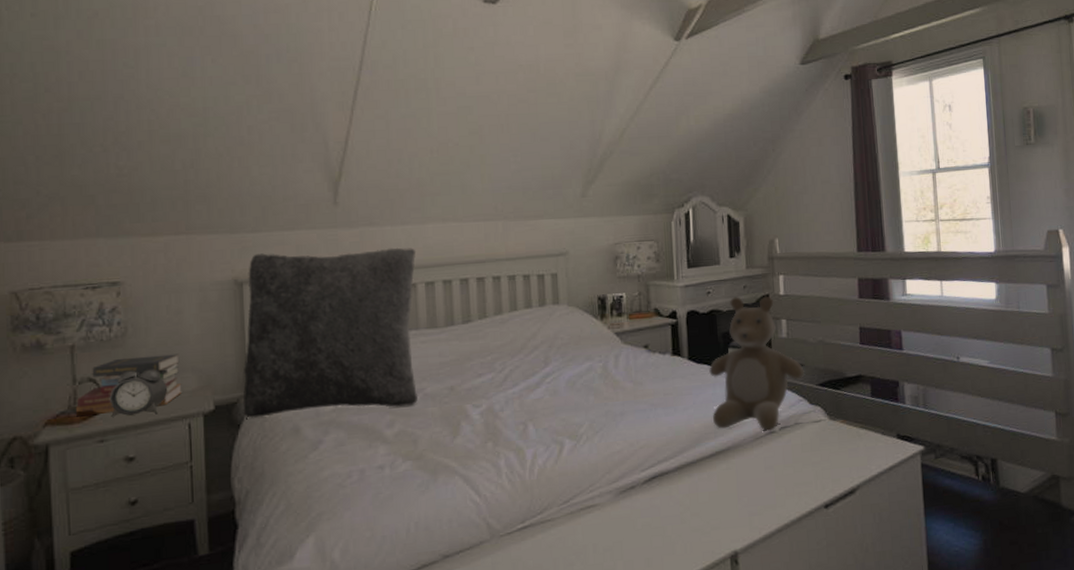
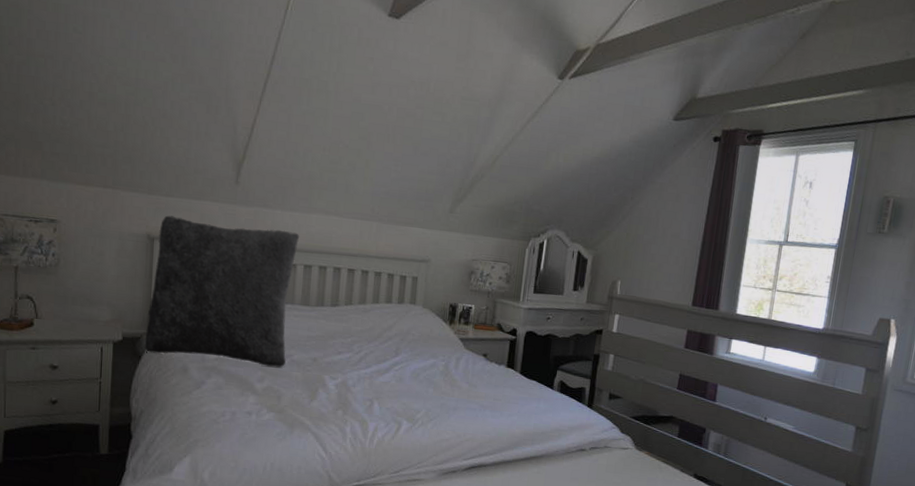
books: present [76,354,182,417] -> none [16,283,99,329]
alarm clock: present [109,370,168,417] -> none [41,296,88,334]
teddy bear: present [709,296,805,432] -> none [532,326,622,449]

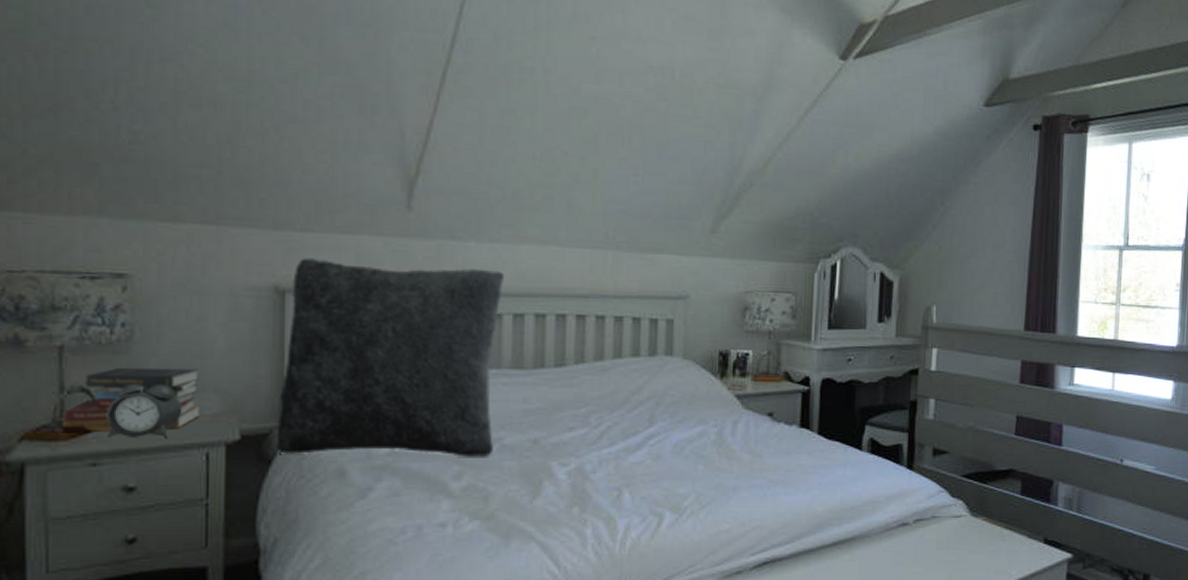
books: none [16,283,99,329] -> present [63,367,201,433]
alarm clock: none [41,296,88,334] -> present [106,384,183,437]

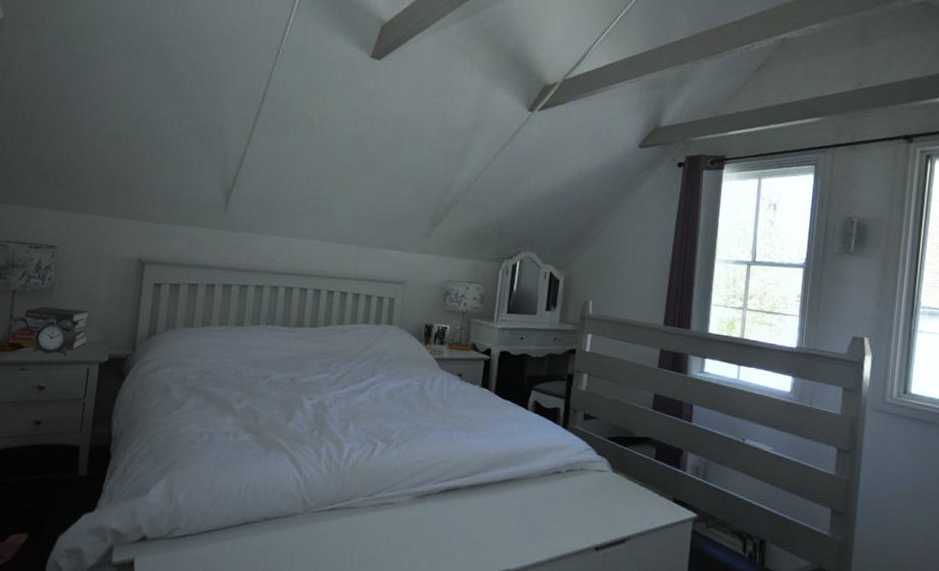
pillow: present [276,258,505,457] -> none [129,241,283,388]

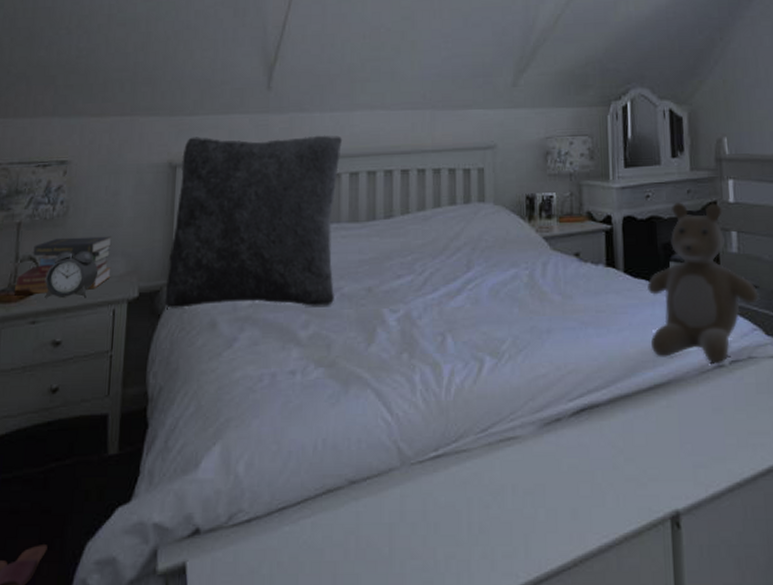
pillow: none [129,241,283,388] -> present [164,135,343,308]
teddy bear: none [507,346,597,472] -> present [647,202,759,365]

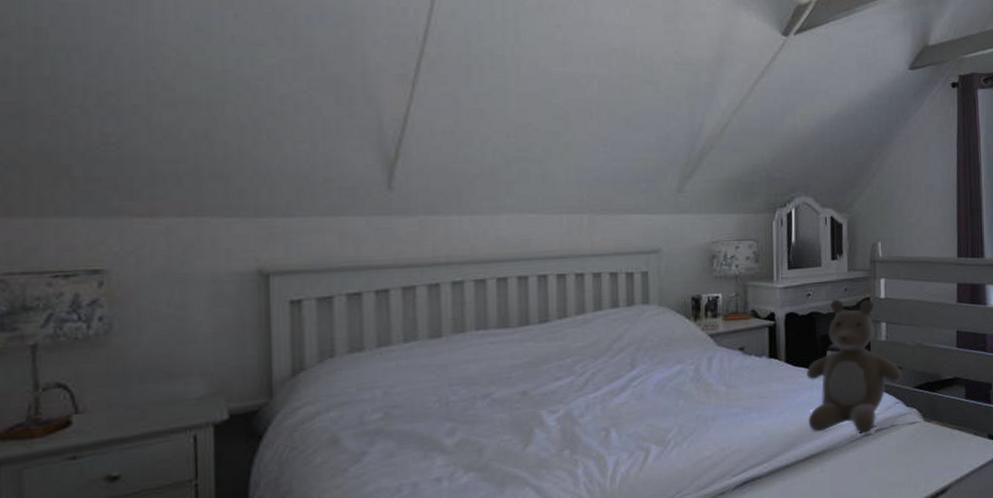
books: present [14,236,112,296] -> none [38,355,186,430]
alarm clock: present [45,251,99,298] -> none [85,373,167,429]
pillow: present [164,135,343,308] -> none [266,239,487,428]

